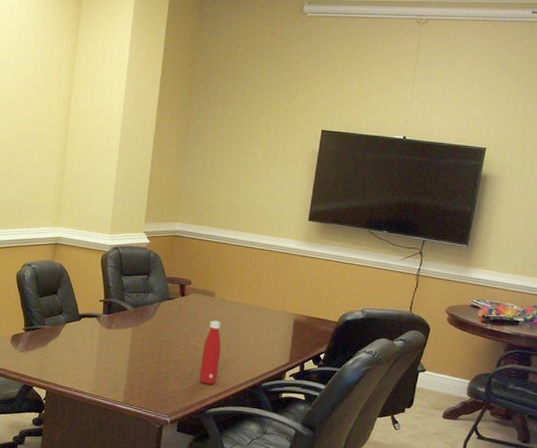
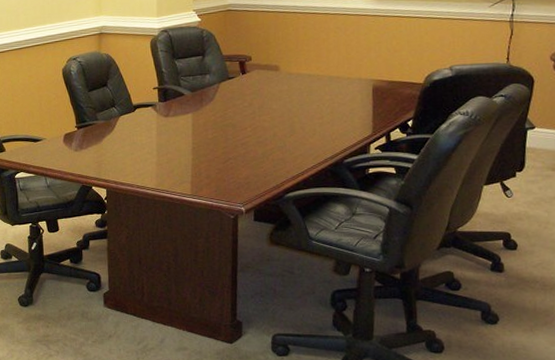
bottle: present [199,320,221,385] -> none [272,96,294,167]

